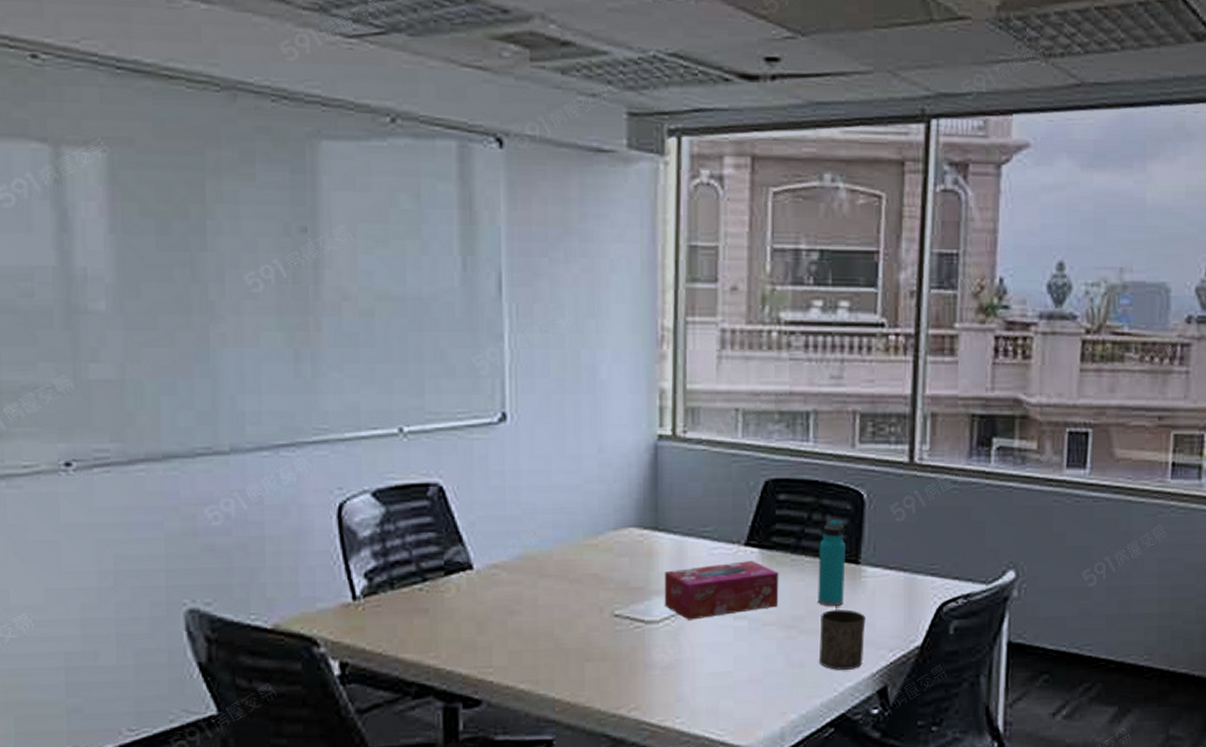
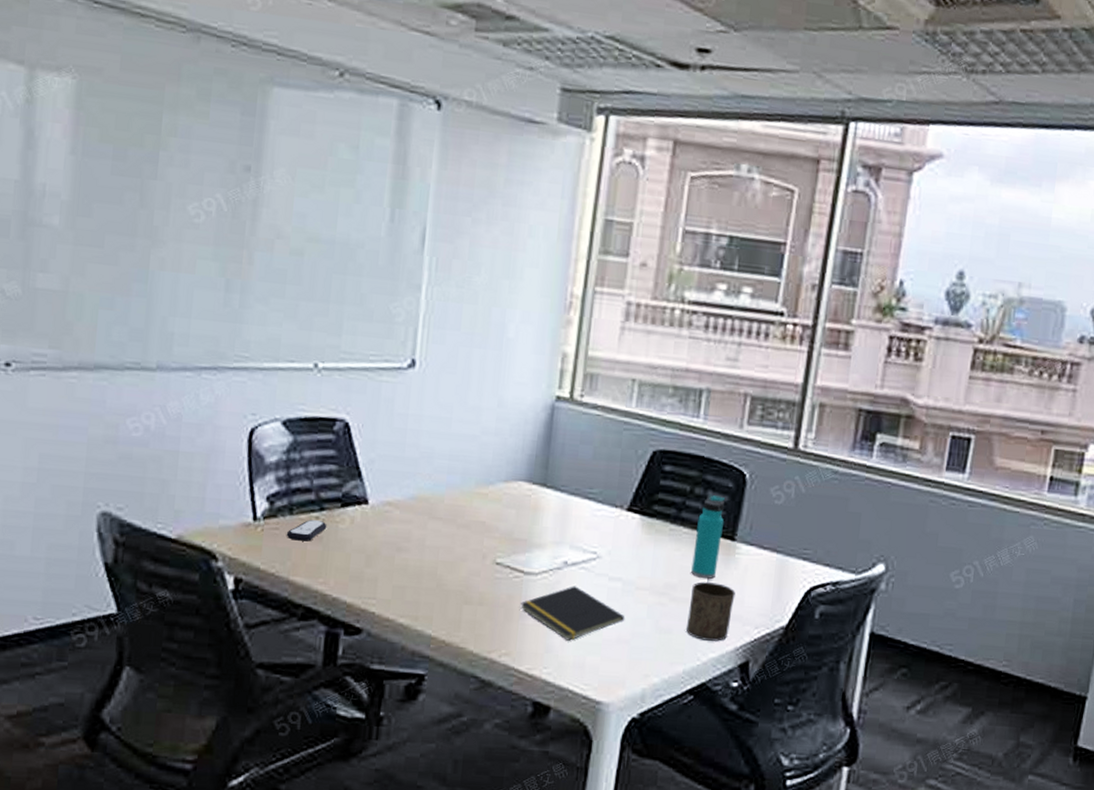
remote control: none [389,592,432,616] -> present [286,520,328,542]
notepad: none [645,629,755,687] -> present [520,586,625,641]
tissue box: present [664,561,779,620] -> none [544,525,657,576]

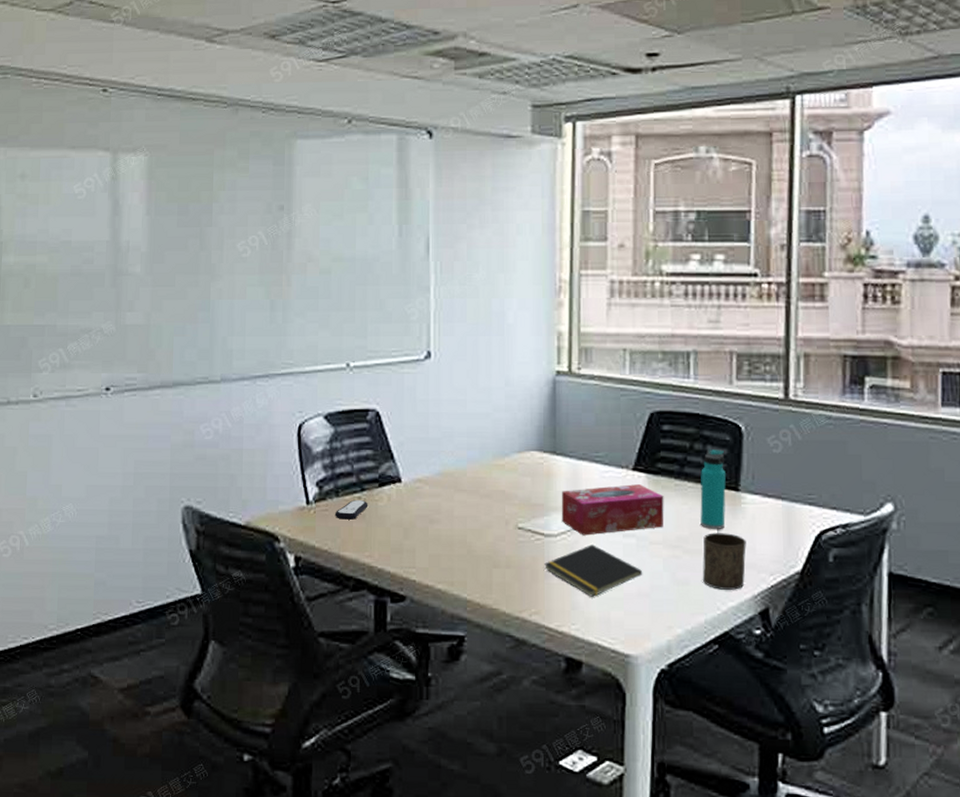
tissue box: none [544,525,657,576] -> present [561,484,664,536]

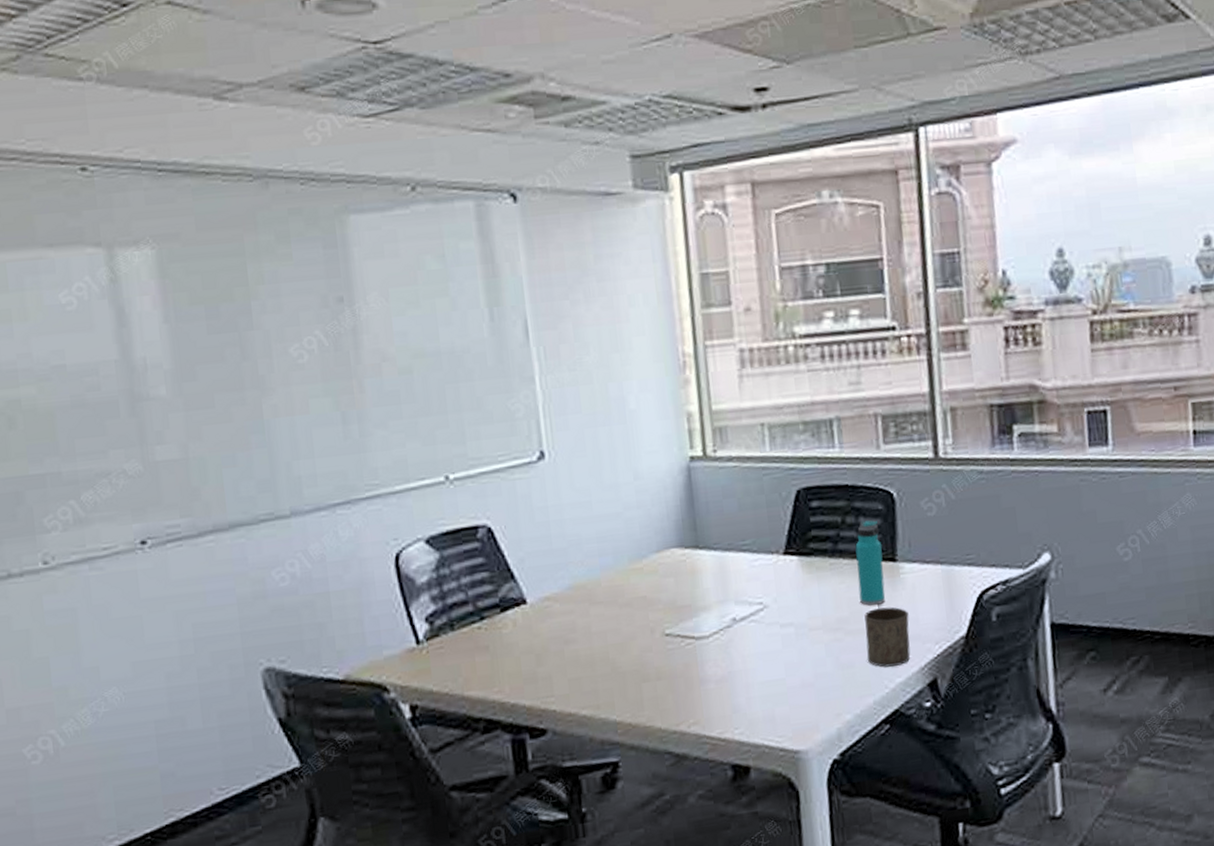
remote control: present [334,500,369,520] -> none [452,630,491,656]
notepad: present [544,544,643,597] -> none [698,640,805,697]
tissue box: present [561,484,664,536] -> none [709,568,822,633]

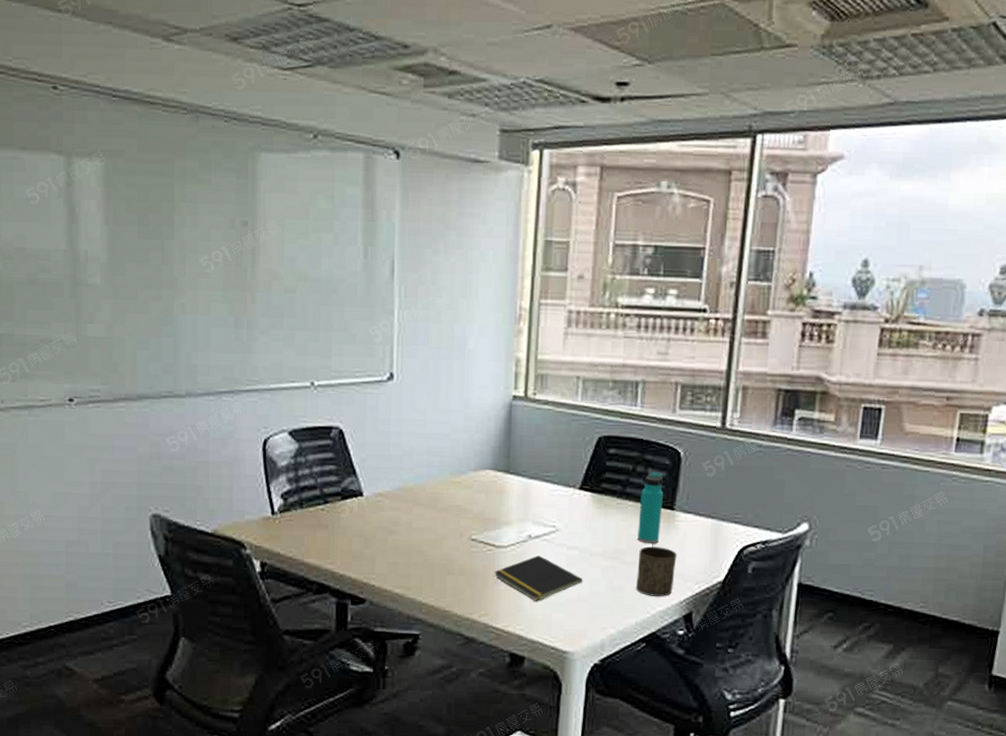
notepad: none [698,640,805,697] -> present [494,555,583,601]

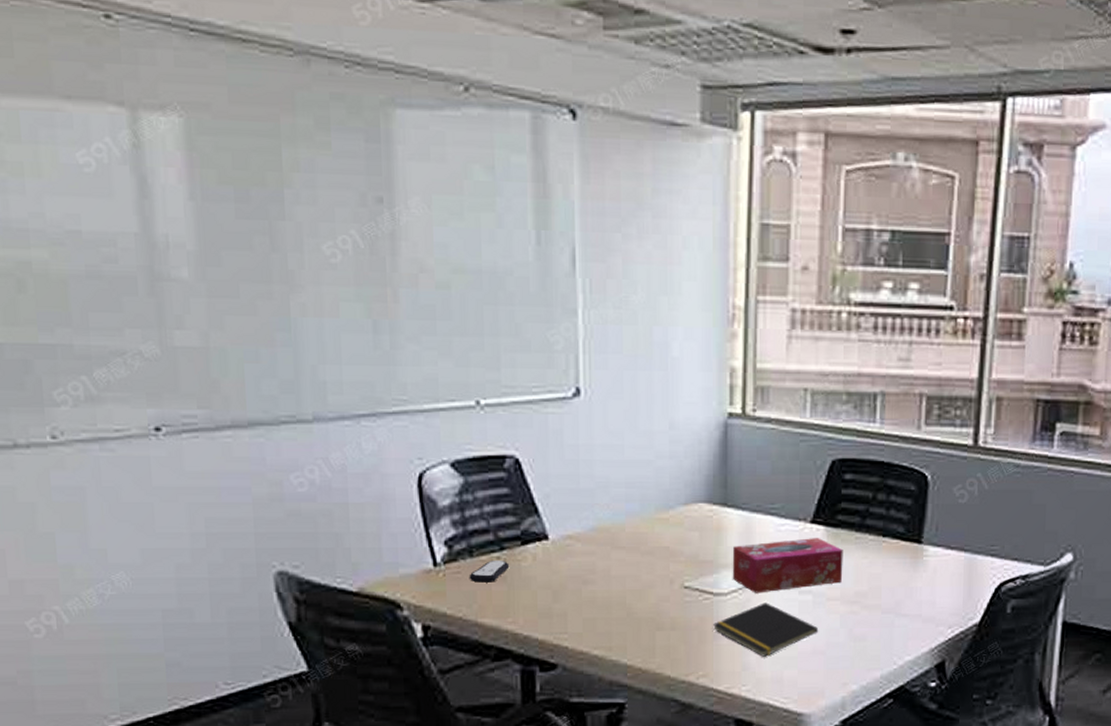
remote control: none [299,512,331,530] -> present [469,561,510,583]
tissue box: none [511,502,606,547] -> present [732,538,843,593]
cup: present [636,546,677,597] -> none [881,587,926,644]
water bottle: present [637,471,663,543] -> none [880,499,909,583]

